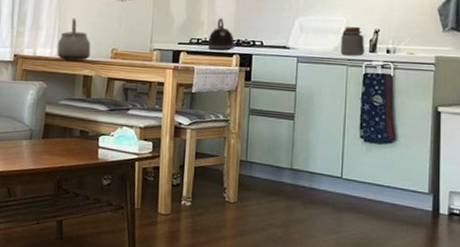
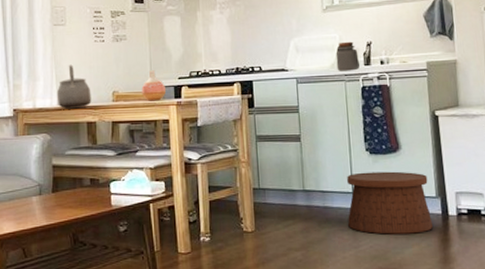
vase: none [140,32,165,63] -> present [141,70,167,101]
kettle: present [207,17,235,51] -> none [207,47,235,81]
basket: none [333,158,422,228] -> present [347,171,434,235]

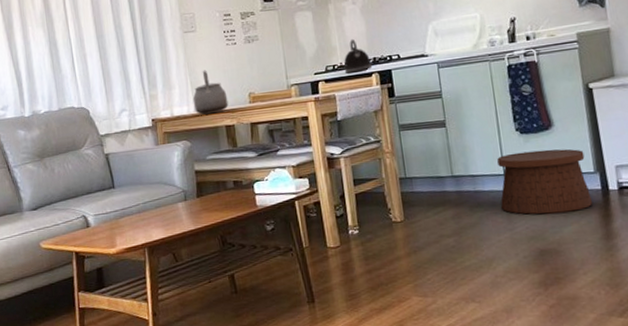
vase: present [141,70,167,101] -> none [277,68,303,100]
kettle: none [207,47,235,81] -> present [344,38,373,74]
jar: present [335,41,360,71] -> none [477,19,504,52]

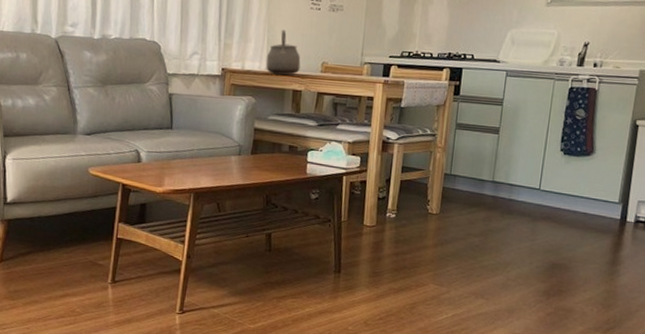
kettle: present [344,38,373,74] -> none [418,29,446,64]
basket: present [497,149,593,215] -> none [529,171,615,235]

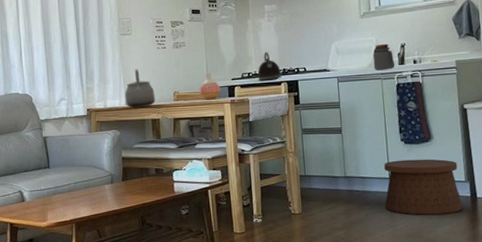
vase: none [350,45,376,77] -> present [199,72,221,100]
kettle: none [418,29,446,64] -> present [257,51,282,81]
basket: none [529,171,615,235] -> present [384,159,463,215]
jar: none [549,39,574,70] -> present [372,43,395,71]

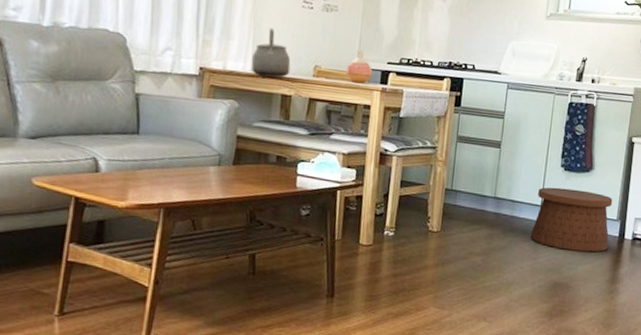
kettle: present [257,51,282,81] -> none [418,36,447,73]
jar: present [372,43,395,71] -> none [549,53,573,85]

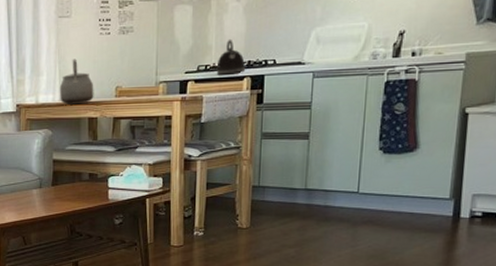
vase: present [345,49,373,84] -> none [145,64,172,97]
kettle: none [418,36,447,73] -> present [216,39,246,75]
basket: present [531,187,613,253] -> none [348,171,444,235]

